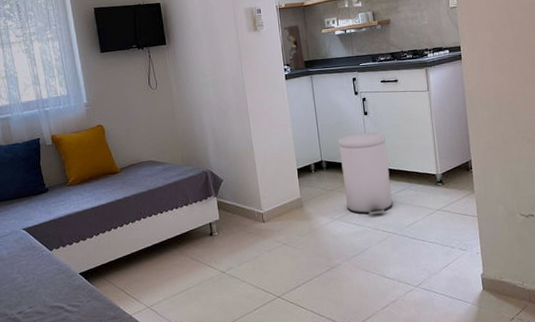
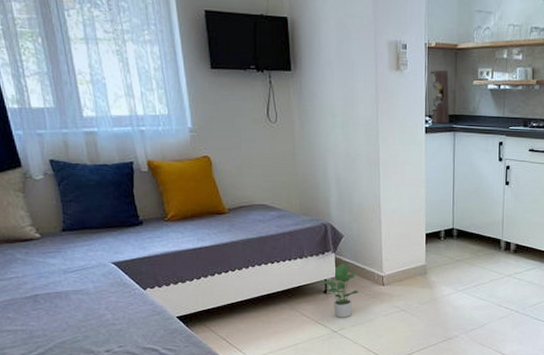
potted plant: none [206,205,242,258] -> present [321,263,359,318]
pedal bin: present [339,132,393,215] -> none [472,203,524,291]

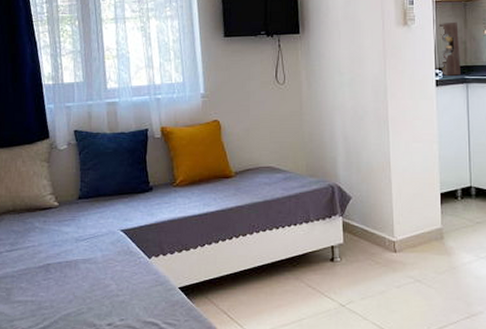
potted plant: present [321,263,359,318] -> none [327,227,369,289]

